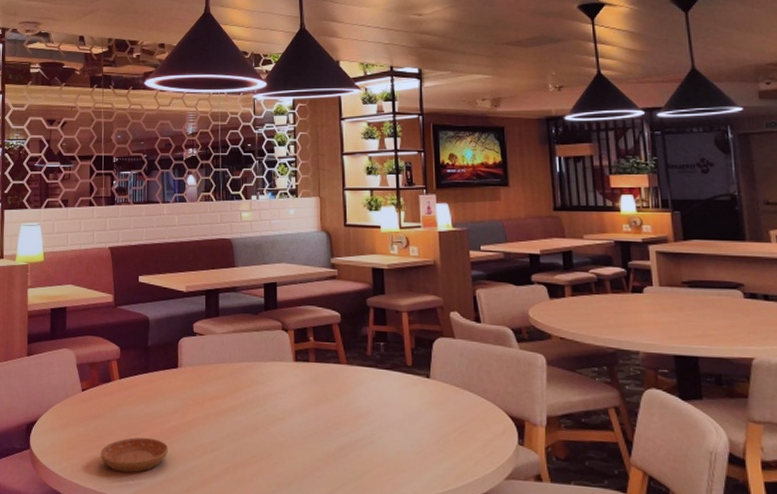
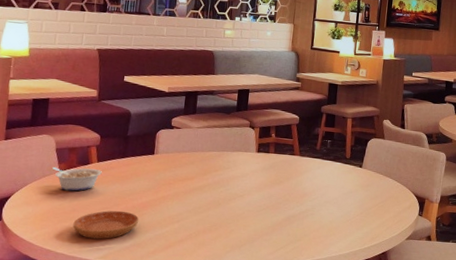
legume: none [74,386,125,414] -> present [51,167,102,191]

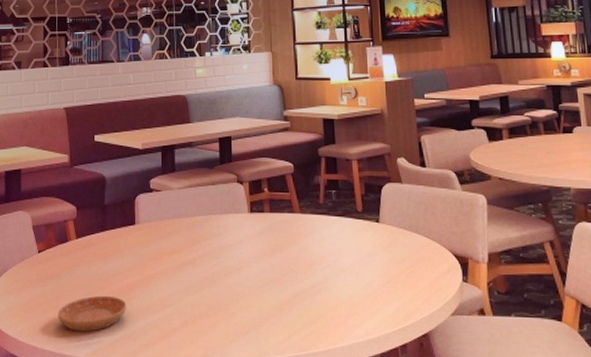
legume: present [51,167,102,191] -> none [30,246,82,275]

